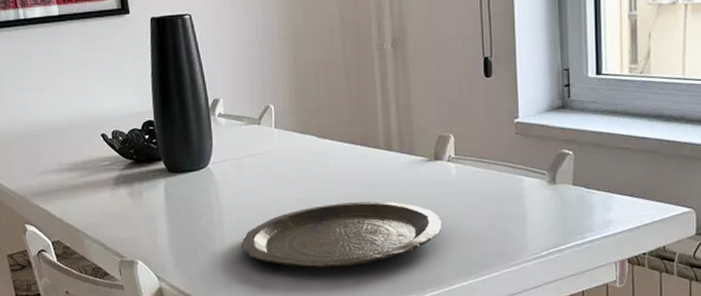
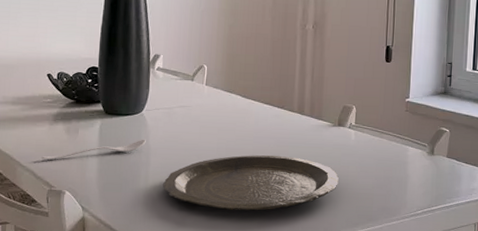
spoon: none [108,196,217,228] -> present [42,139,146,160]

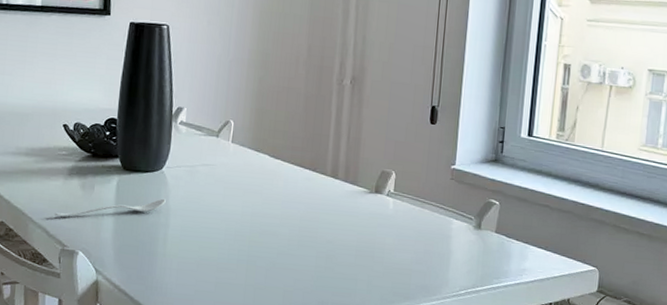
plate: present [163,154,339,211] -> none [182,221,374,282]

